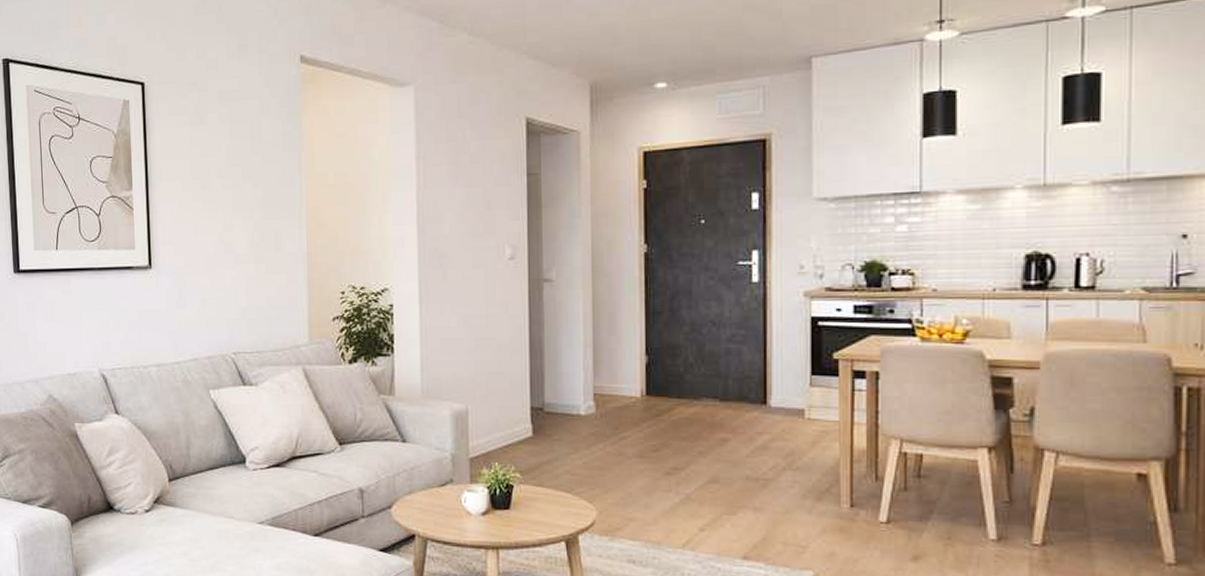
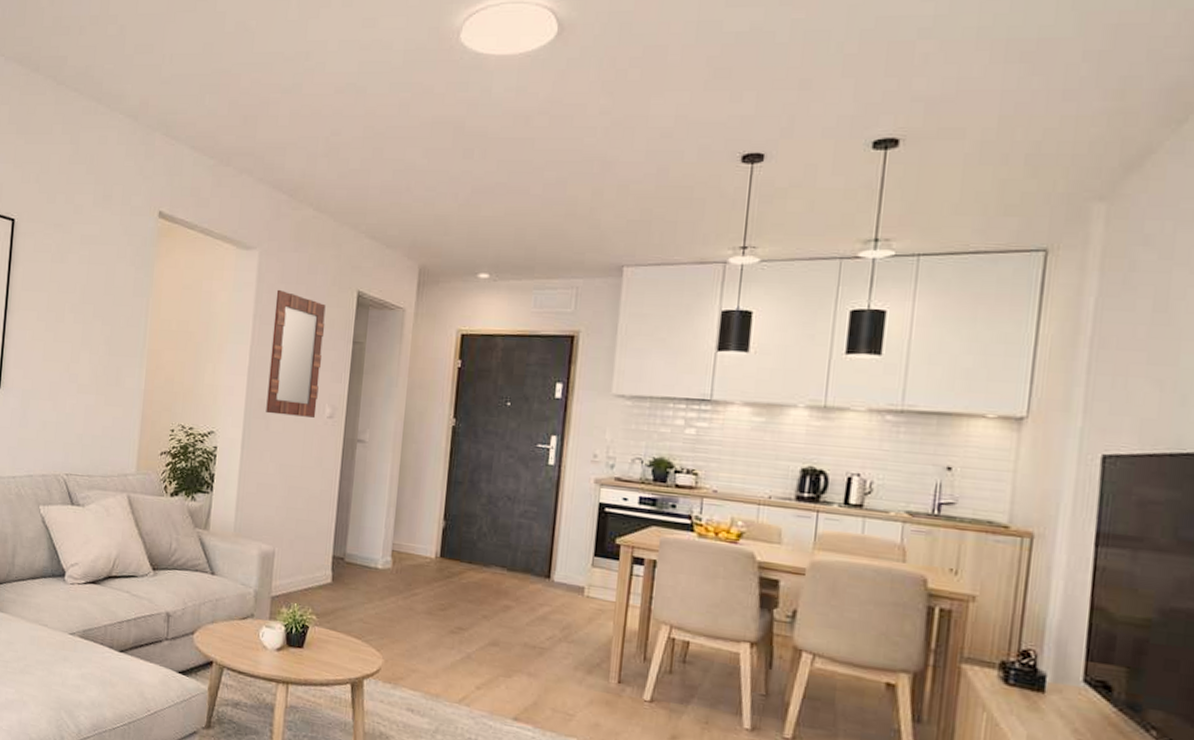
home mirror: none [438,126,496,262] -> present [266,289,326,418]

